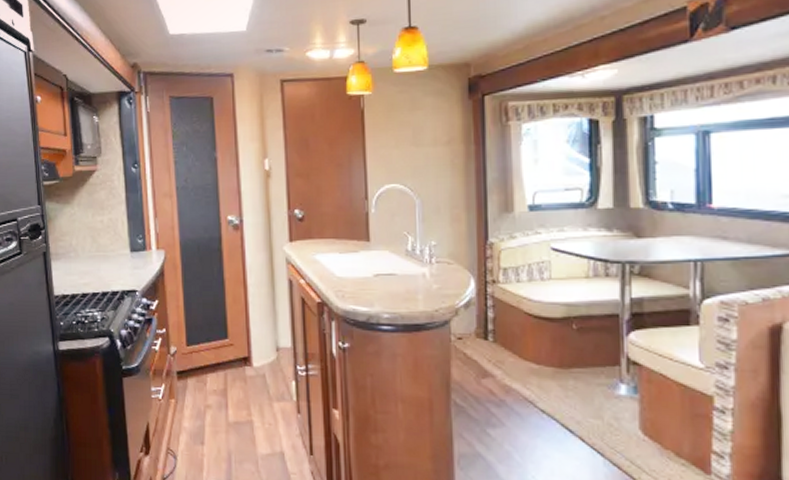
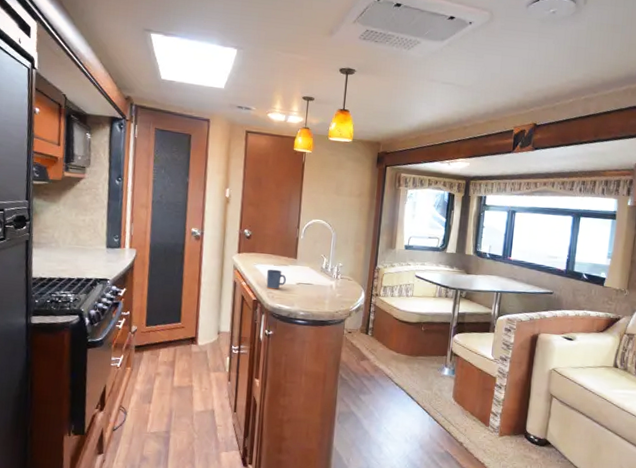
mug: none [332,258,359,286] -> present [266,269,287,290]

